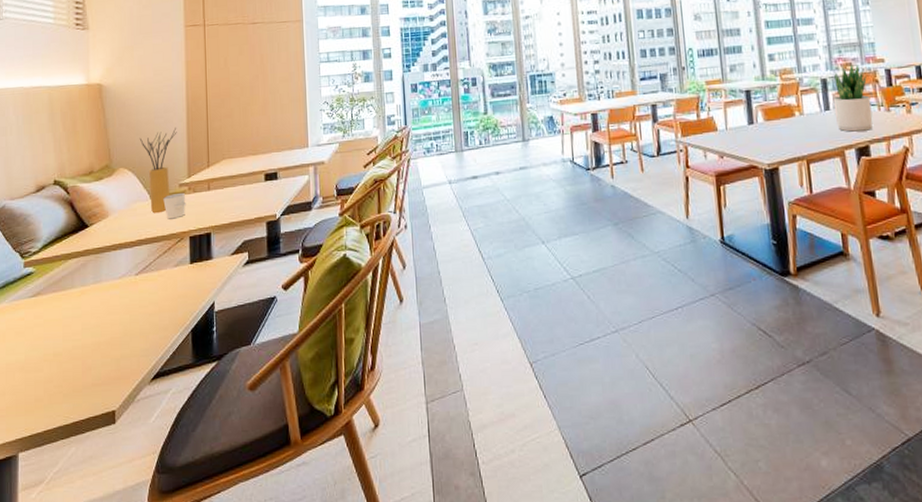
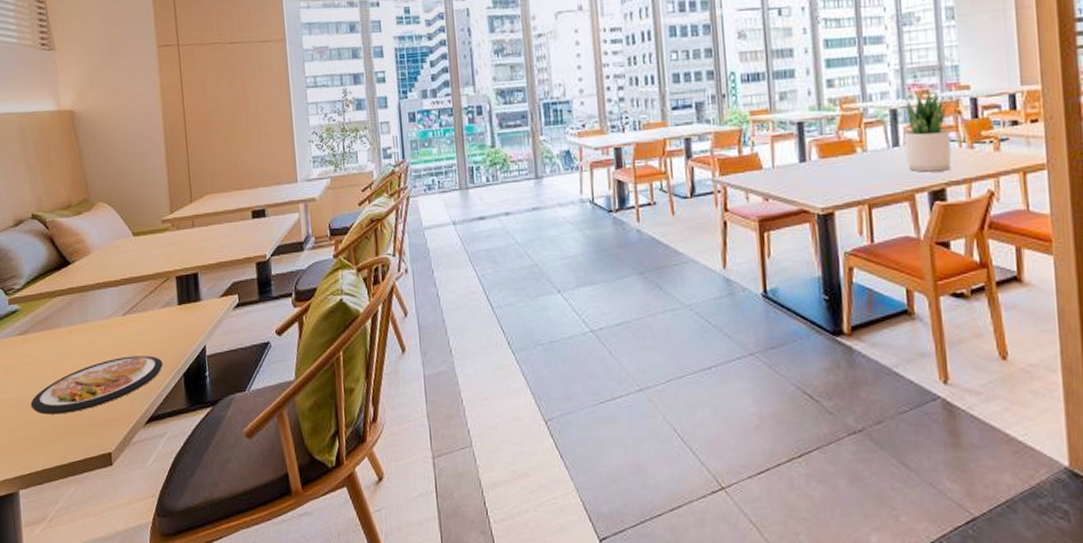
dish: none [38,313,172,375] -> present [30,355,163,415]
vase: present [139,128,177,214] -> none [116,159,156,251]
cup: present [163,192,186,219] -> none [146,229,171,258]

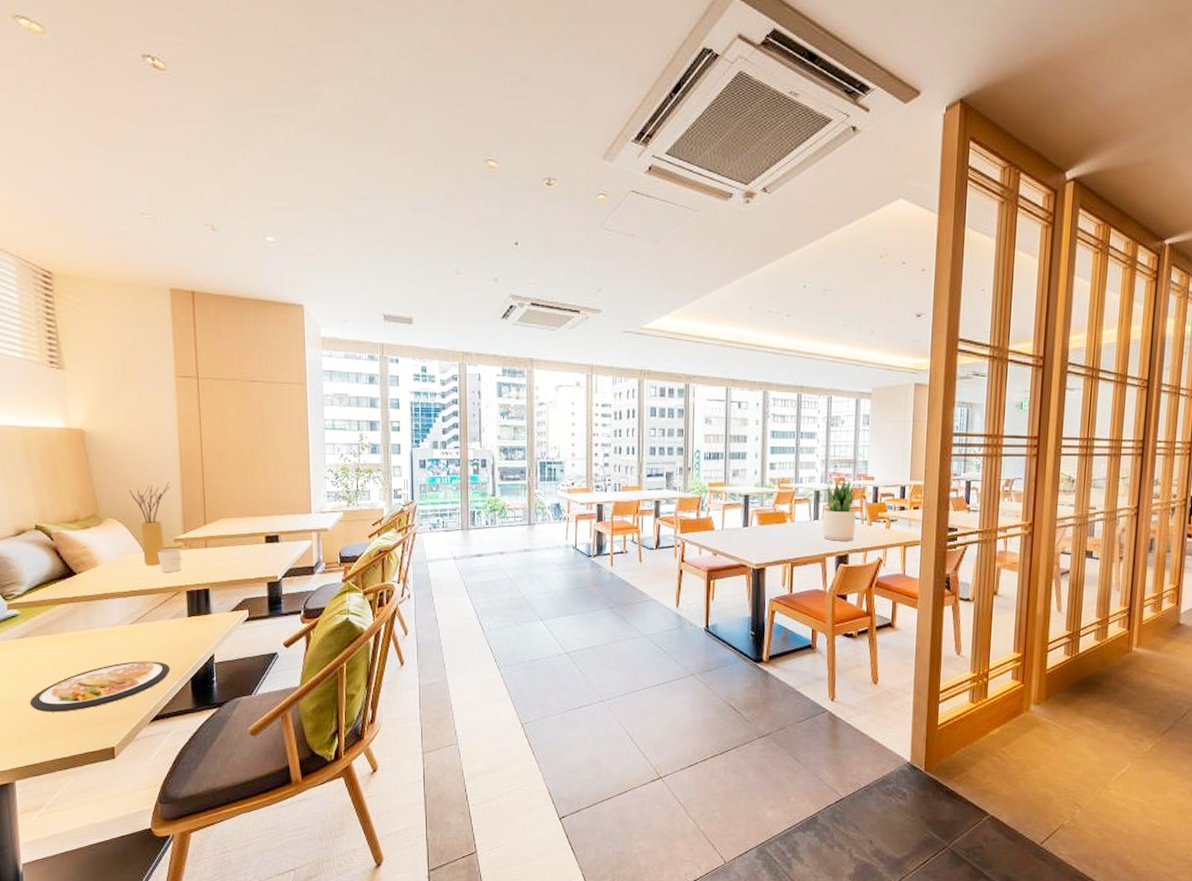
vase: none [116,159,156,251] -> present [128,482,170,566]
cup: none [146,229,171,258] -> present [157,547,182,573]

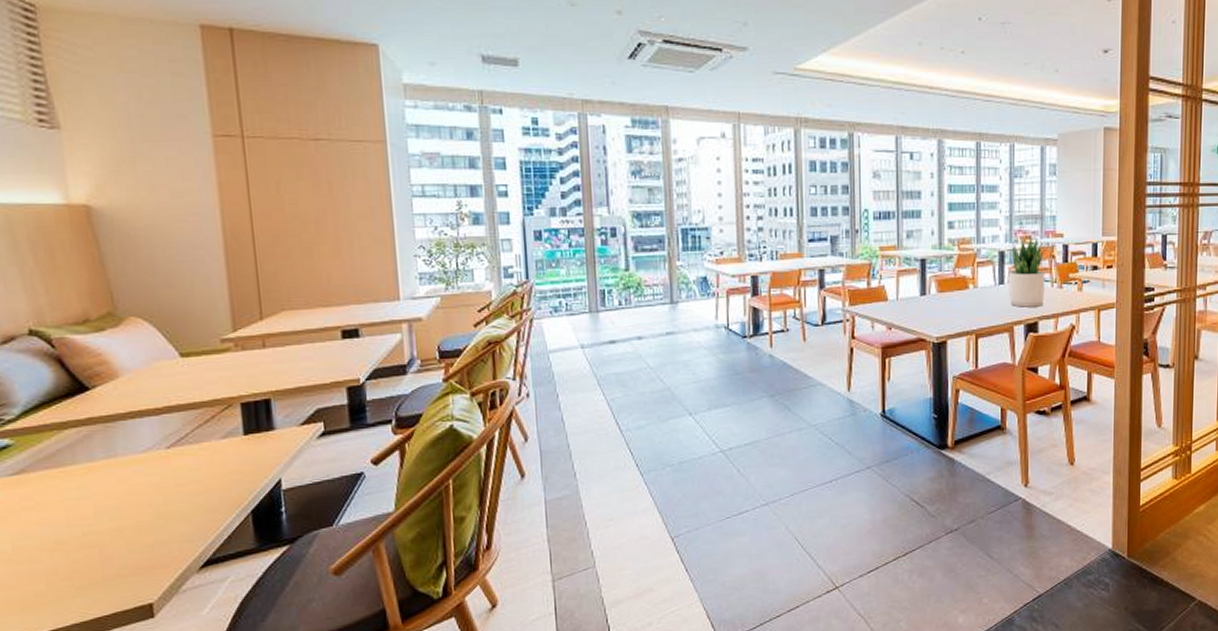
dish: present [29,661,171,712] -> none [32,492,224,566]
vase: present [128,482,170,566] -> none [155,269,212,375]
cup: present [157,547,182,573] -> none [198,349,233,382]

